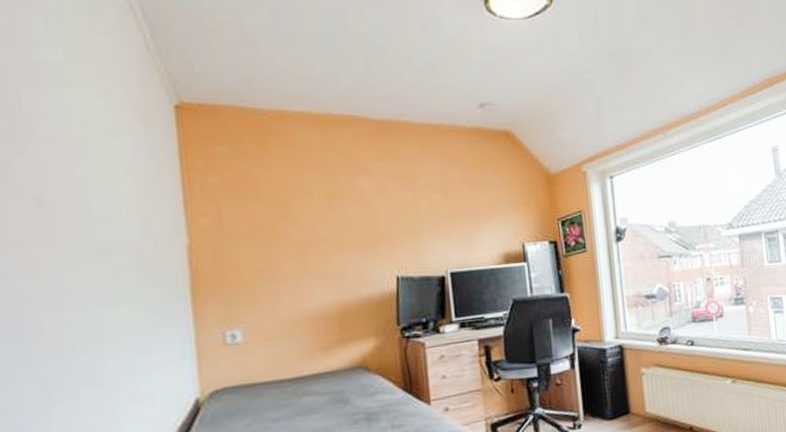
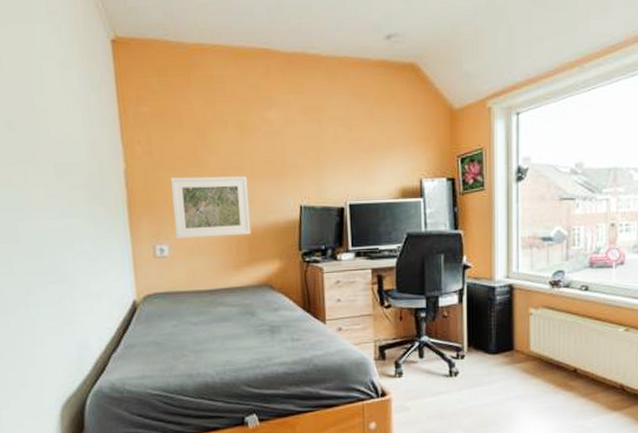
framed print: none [245,247,342,323] -> present [170,176,252,240]

